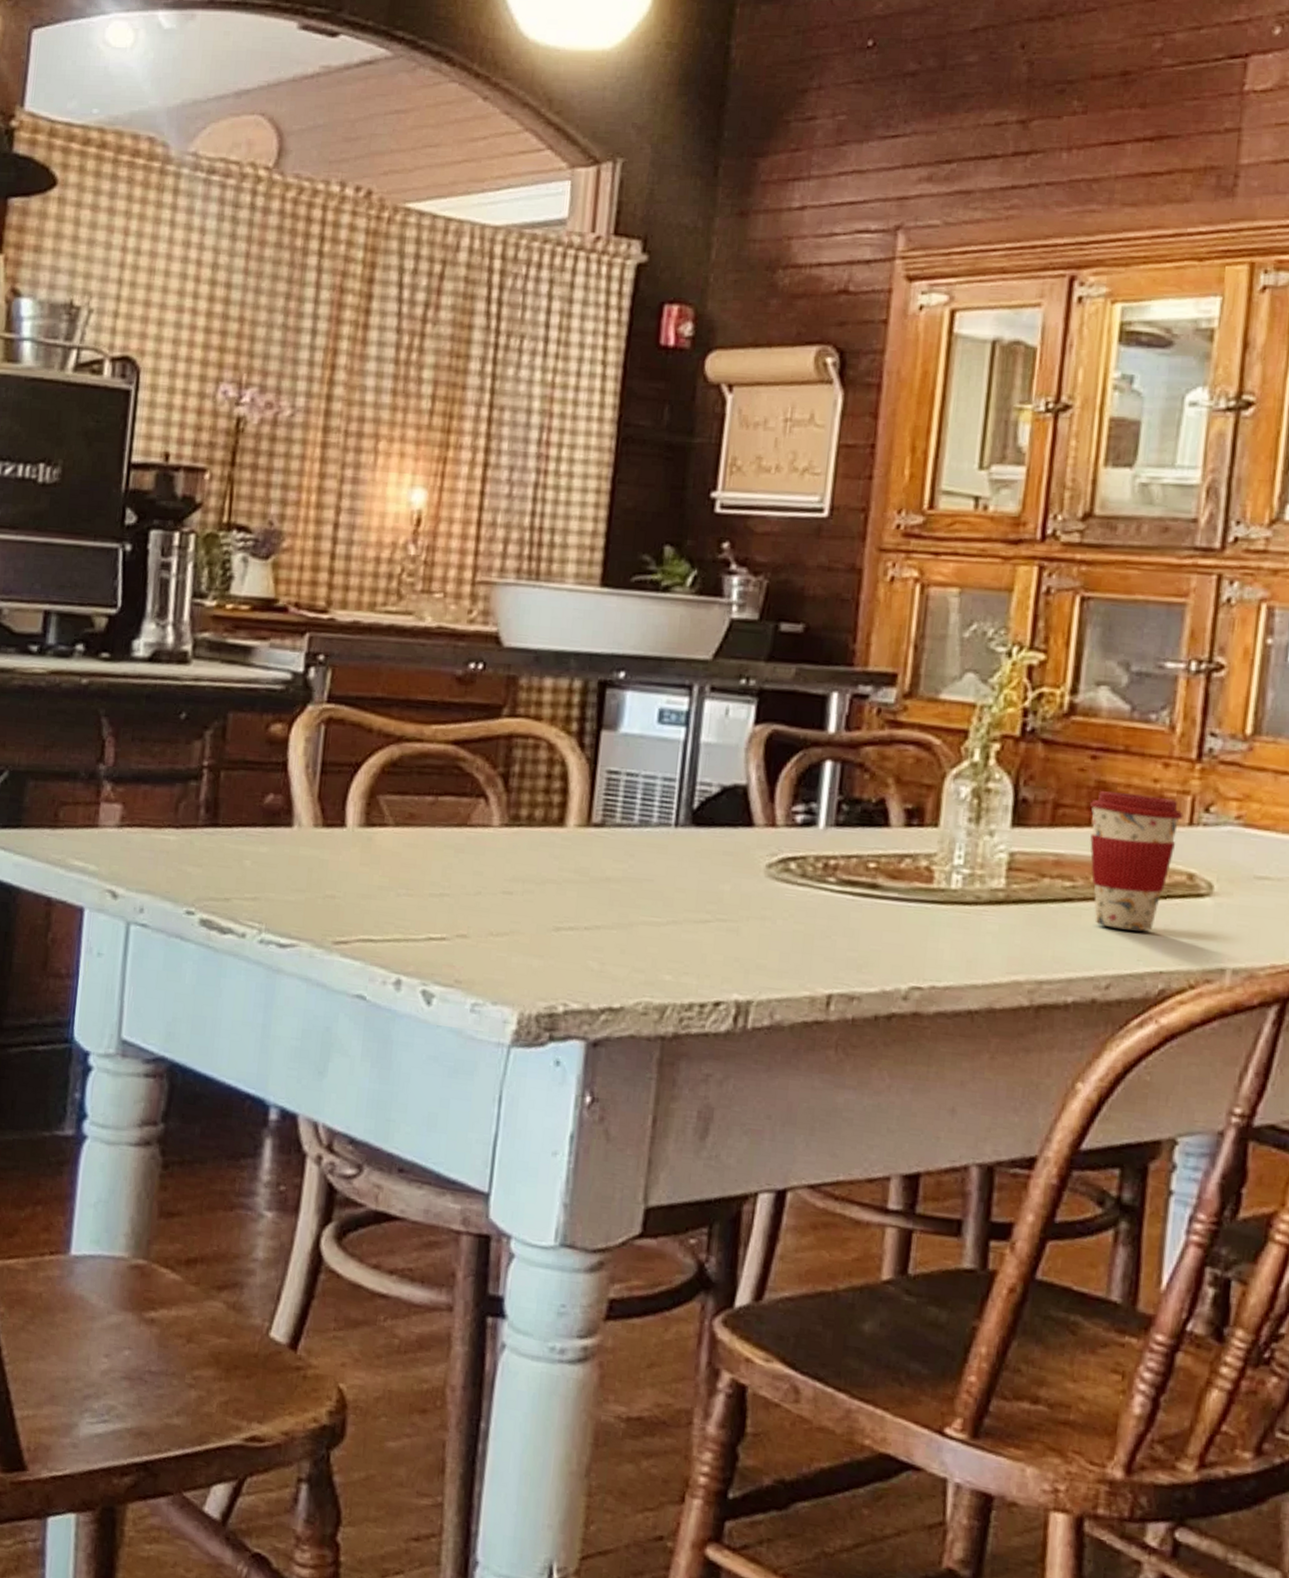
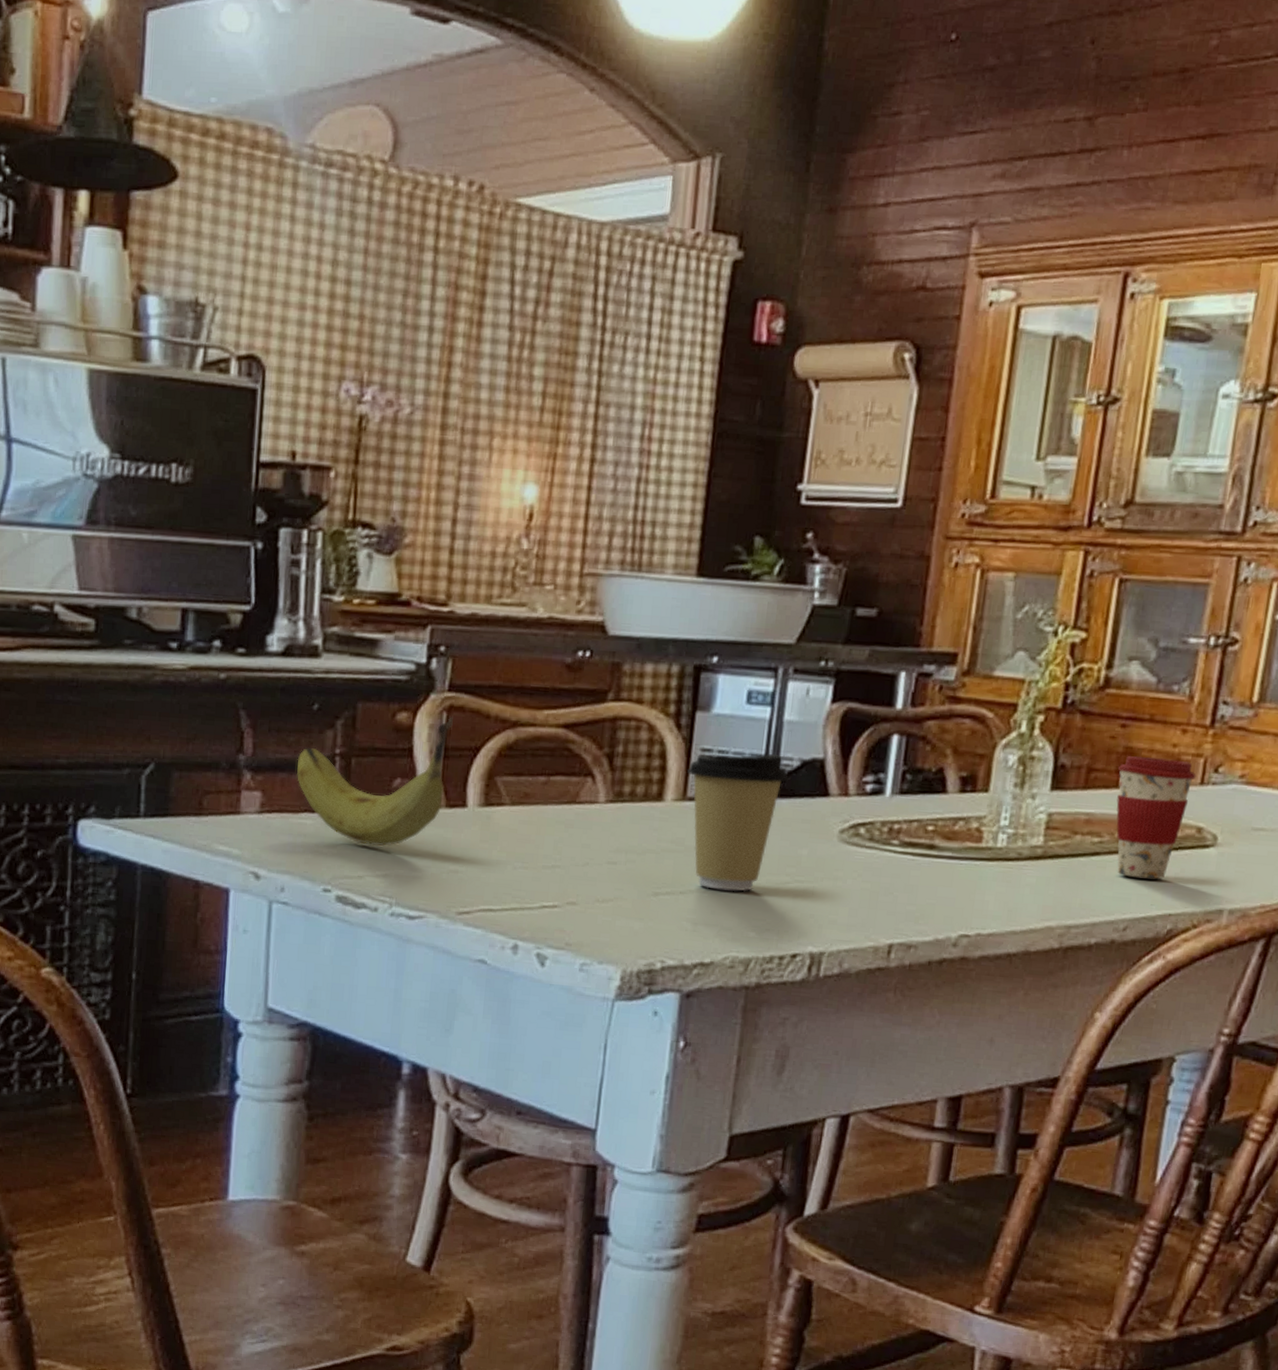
fruit: none [161,730,332,867] -> present [297,717,453,846]
coffee cup: none [592,776,708,930] -> present [687,753,789,892]

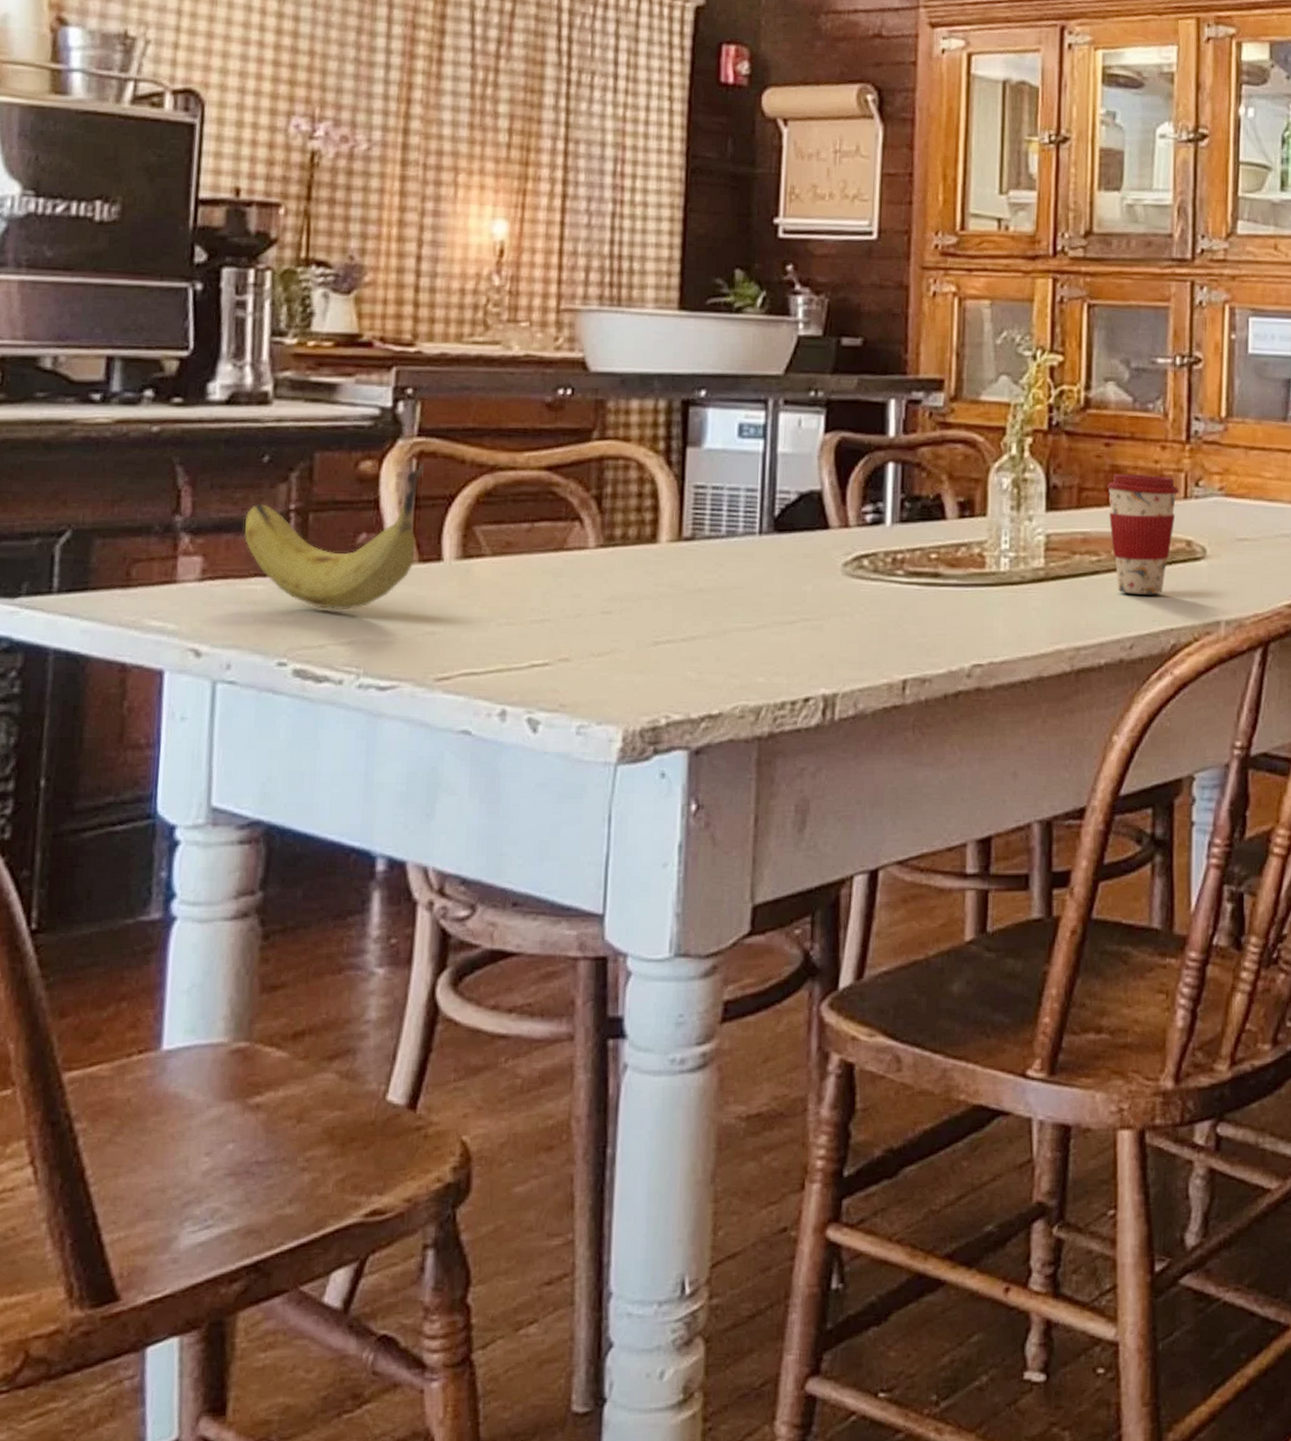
coffee cup: present [687,753,789,892] -> none [681,487,788,635]

